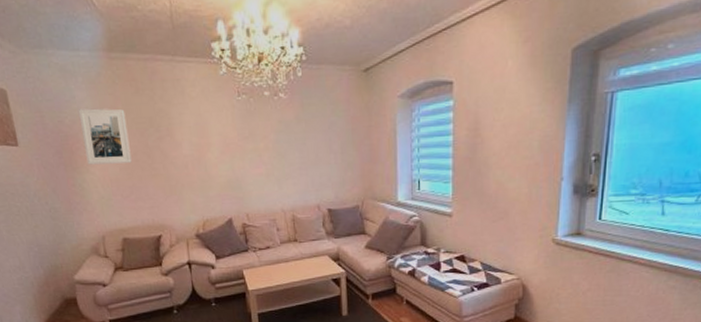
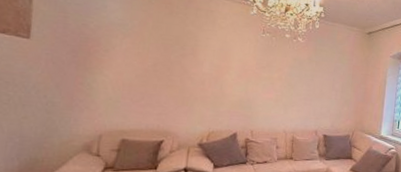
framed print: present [79,108,132,165] -> none [102,17,155,72]

